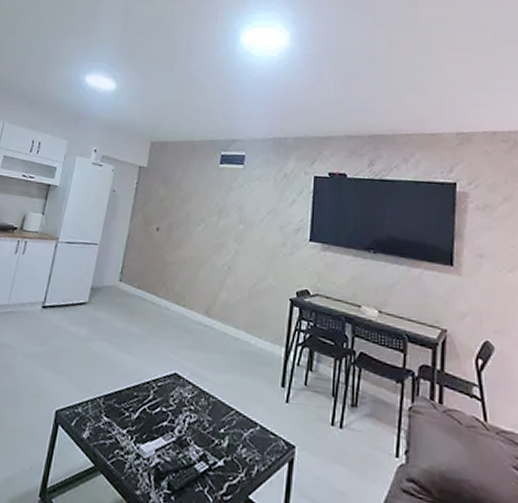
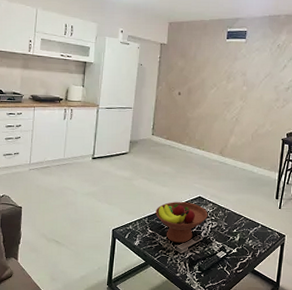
fruit bowl: none [114,377,186,442] -> present [155,202,208,243]

